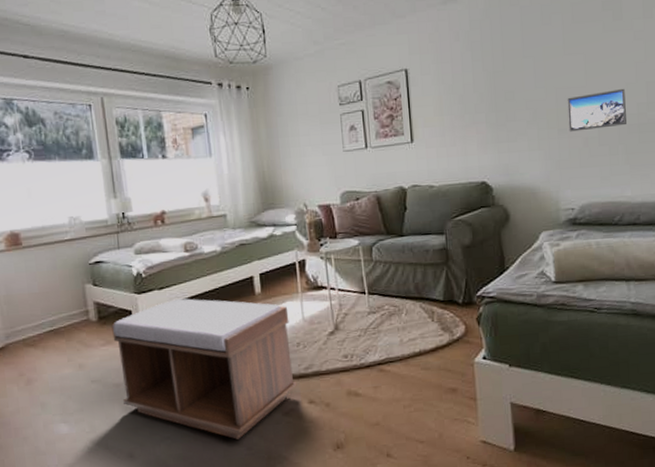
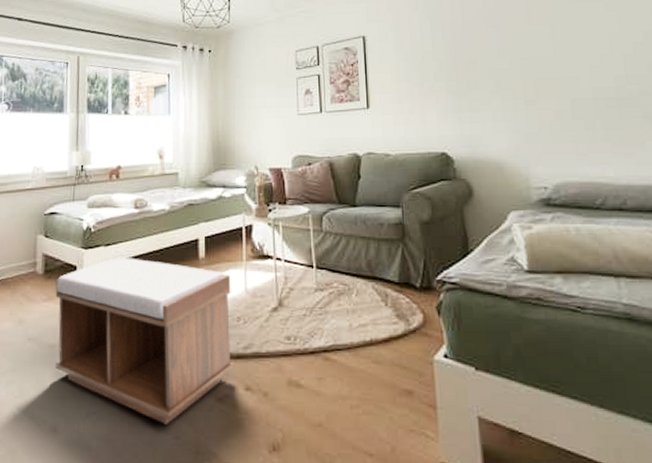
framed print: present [567,88,626,132] -> none [534,60,603,104]

